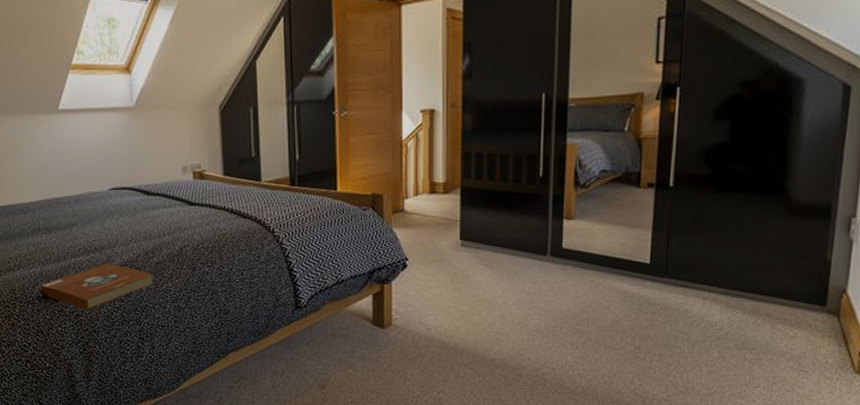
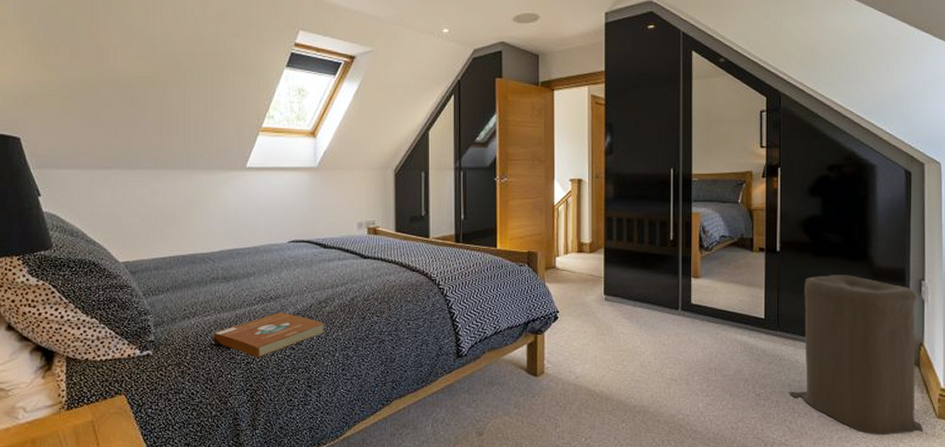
laundry basket: none [675,212,845,391] -> present [789,275,924,435]

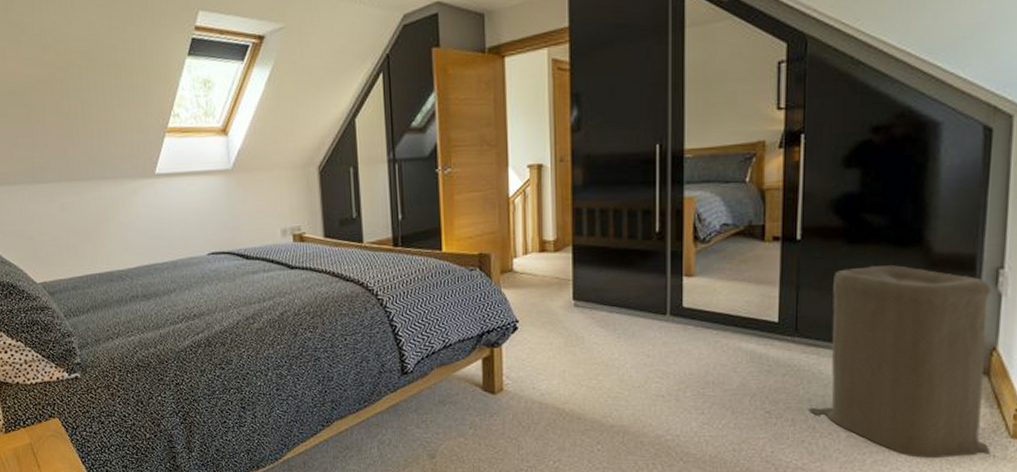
book: present [213,312,326,358] -> none [139,330,256,379]

